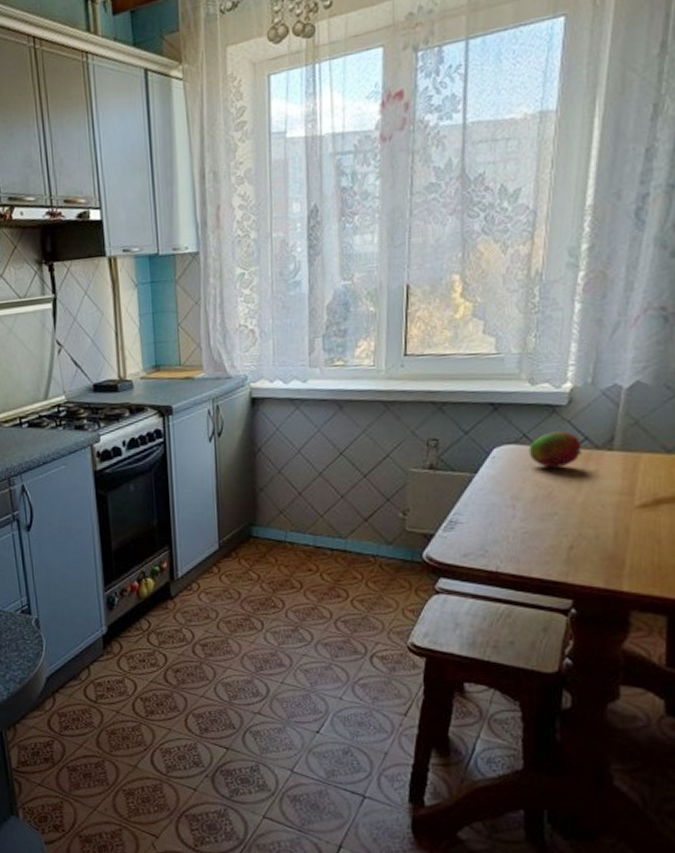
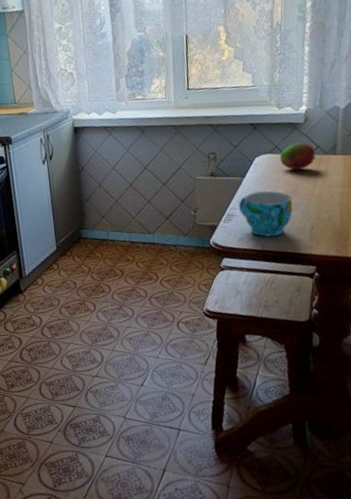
cup: none [465,493,543,555] -> present [238,190,293,237]

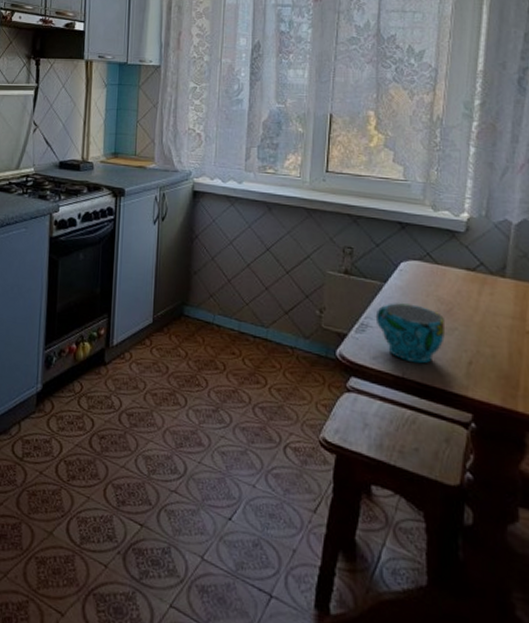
fruit: present [279,142,315,170] -> none [431,254,478,287]

